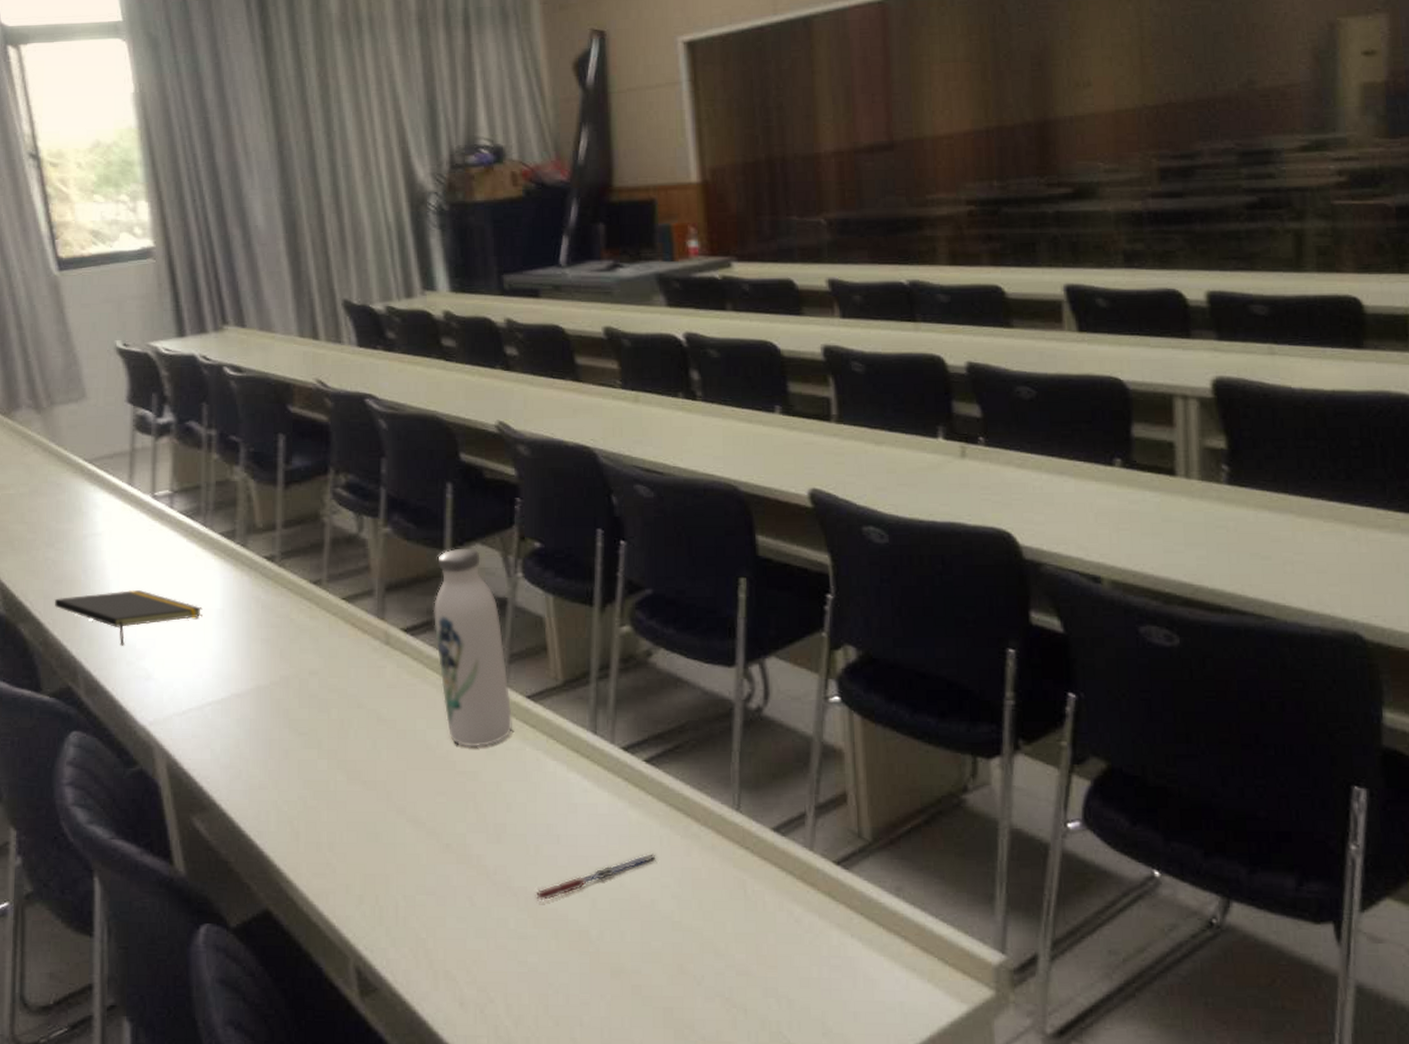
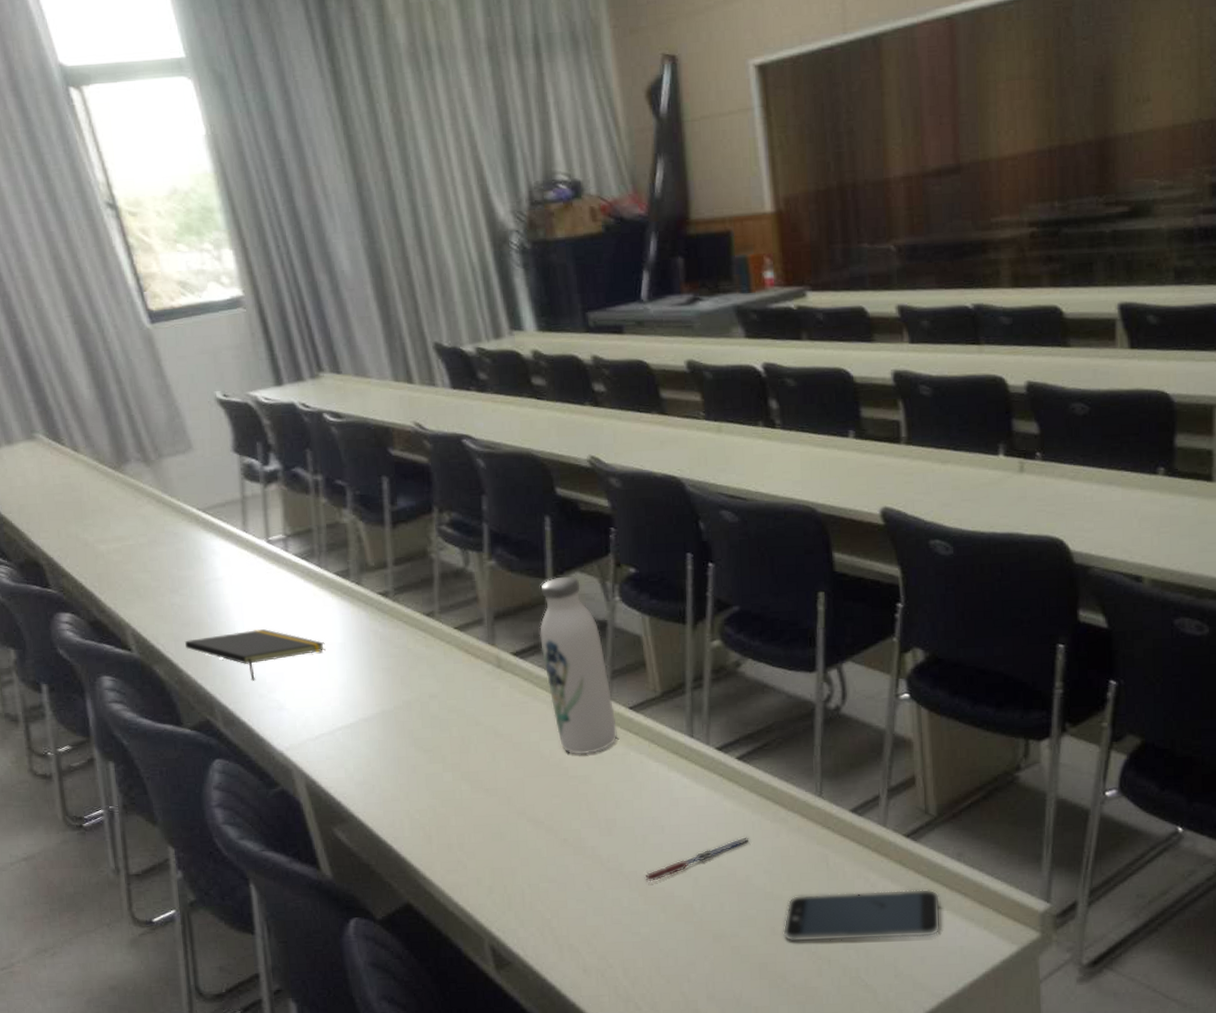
smartphone: none [692,927,878,988] -> present [783,888,942,942]

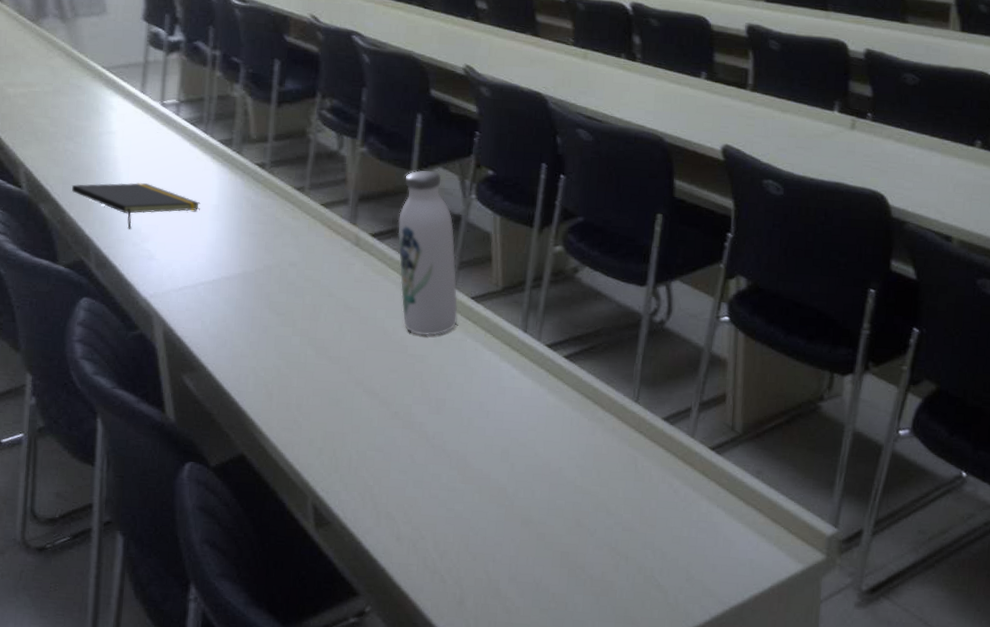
pen: present [644,837,749,882] -> none [465,431,567,463]
smartphone: present [783,888,942,942] -> none [587,491,737,547]

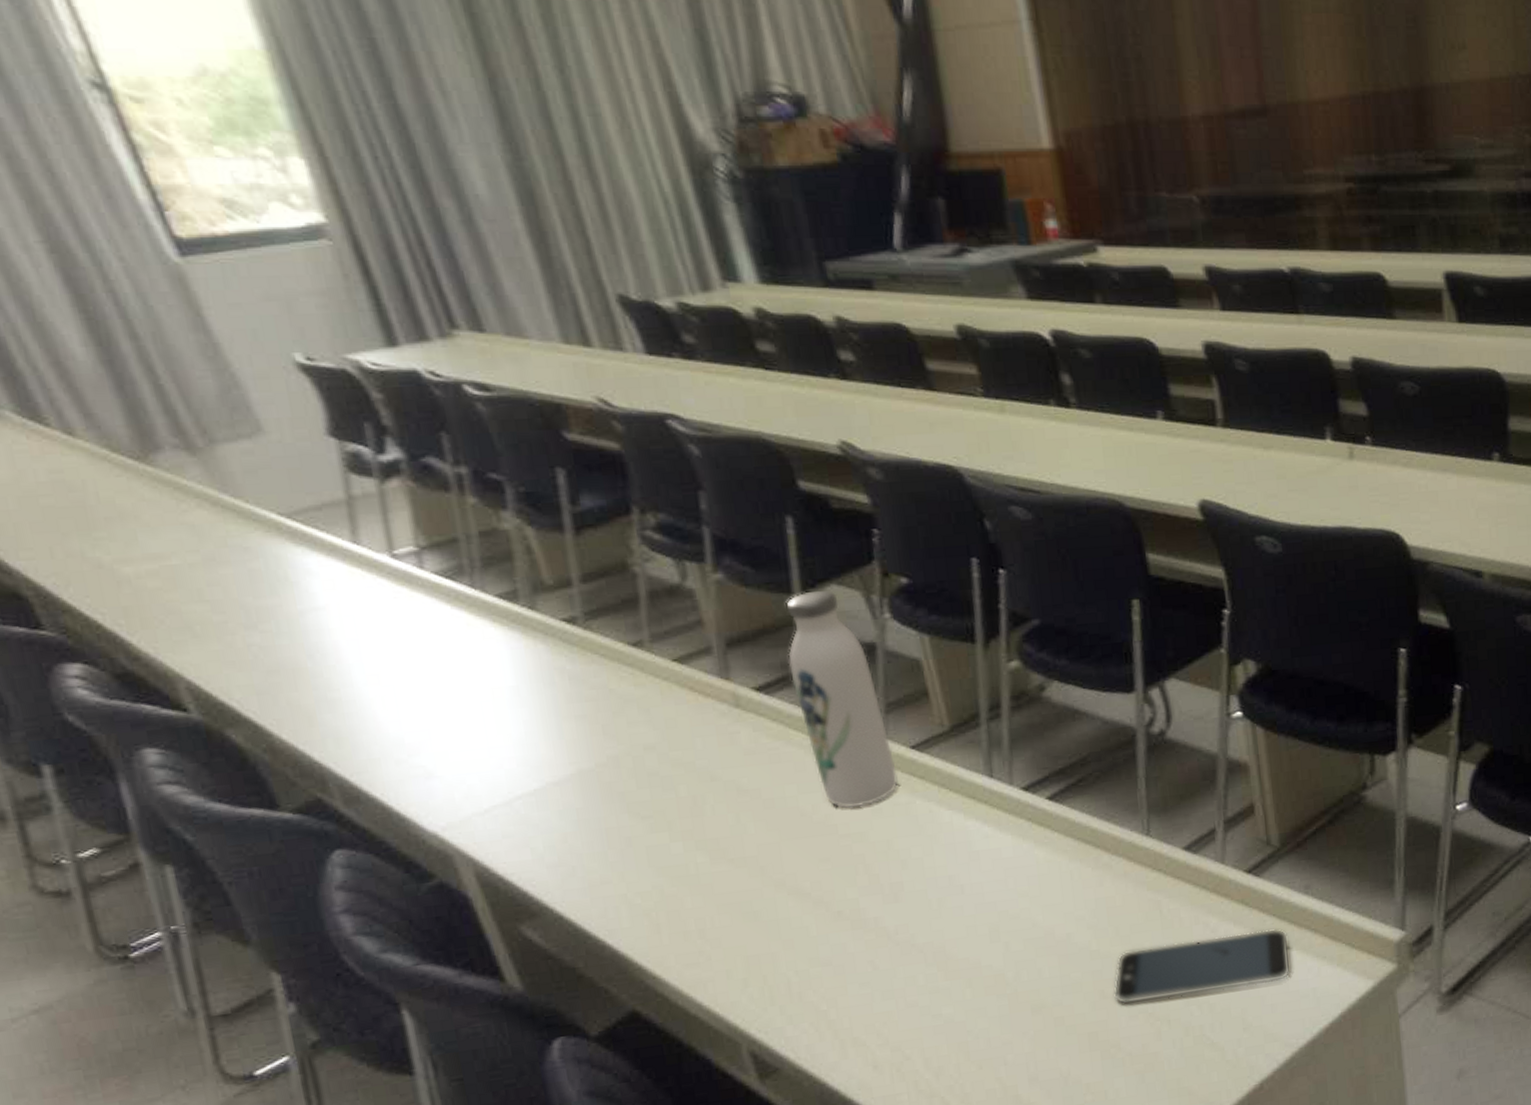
notepad: present [71,182,201,229] -> none [272,673,490,742]
smartphone: none [587,491,737,547] -> present [1113,928,1292,1005]

